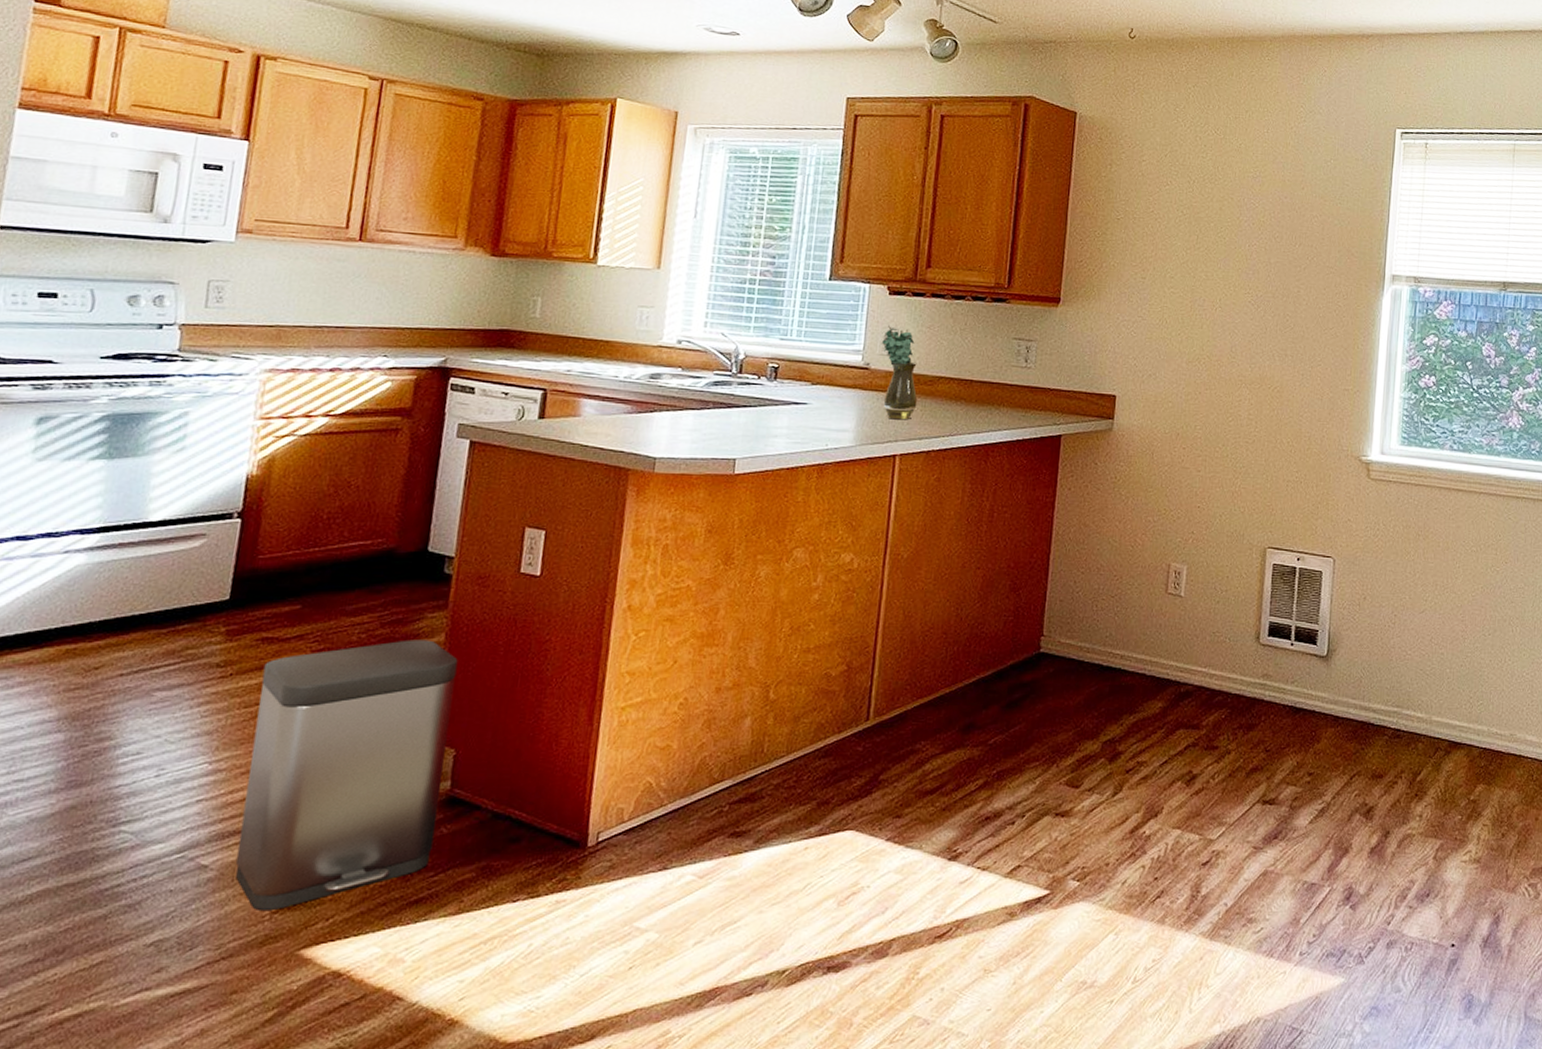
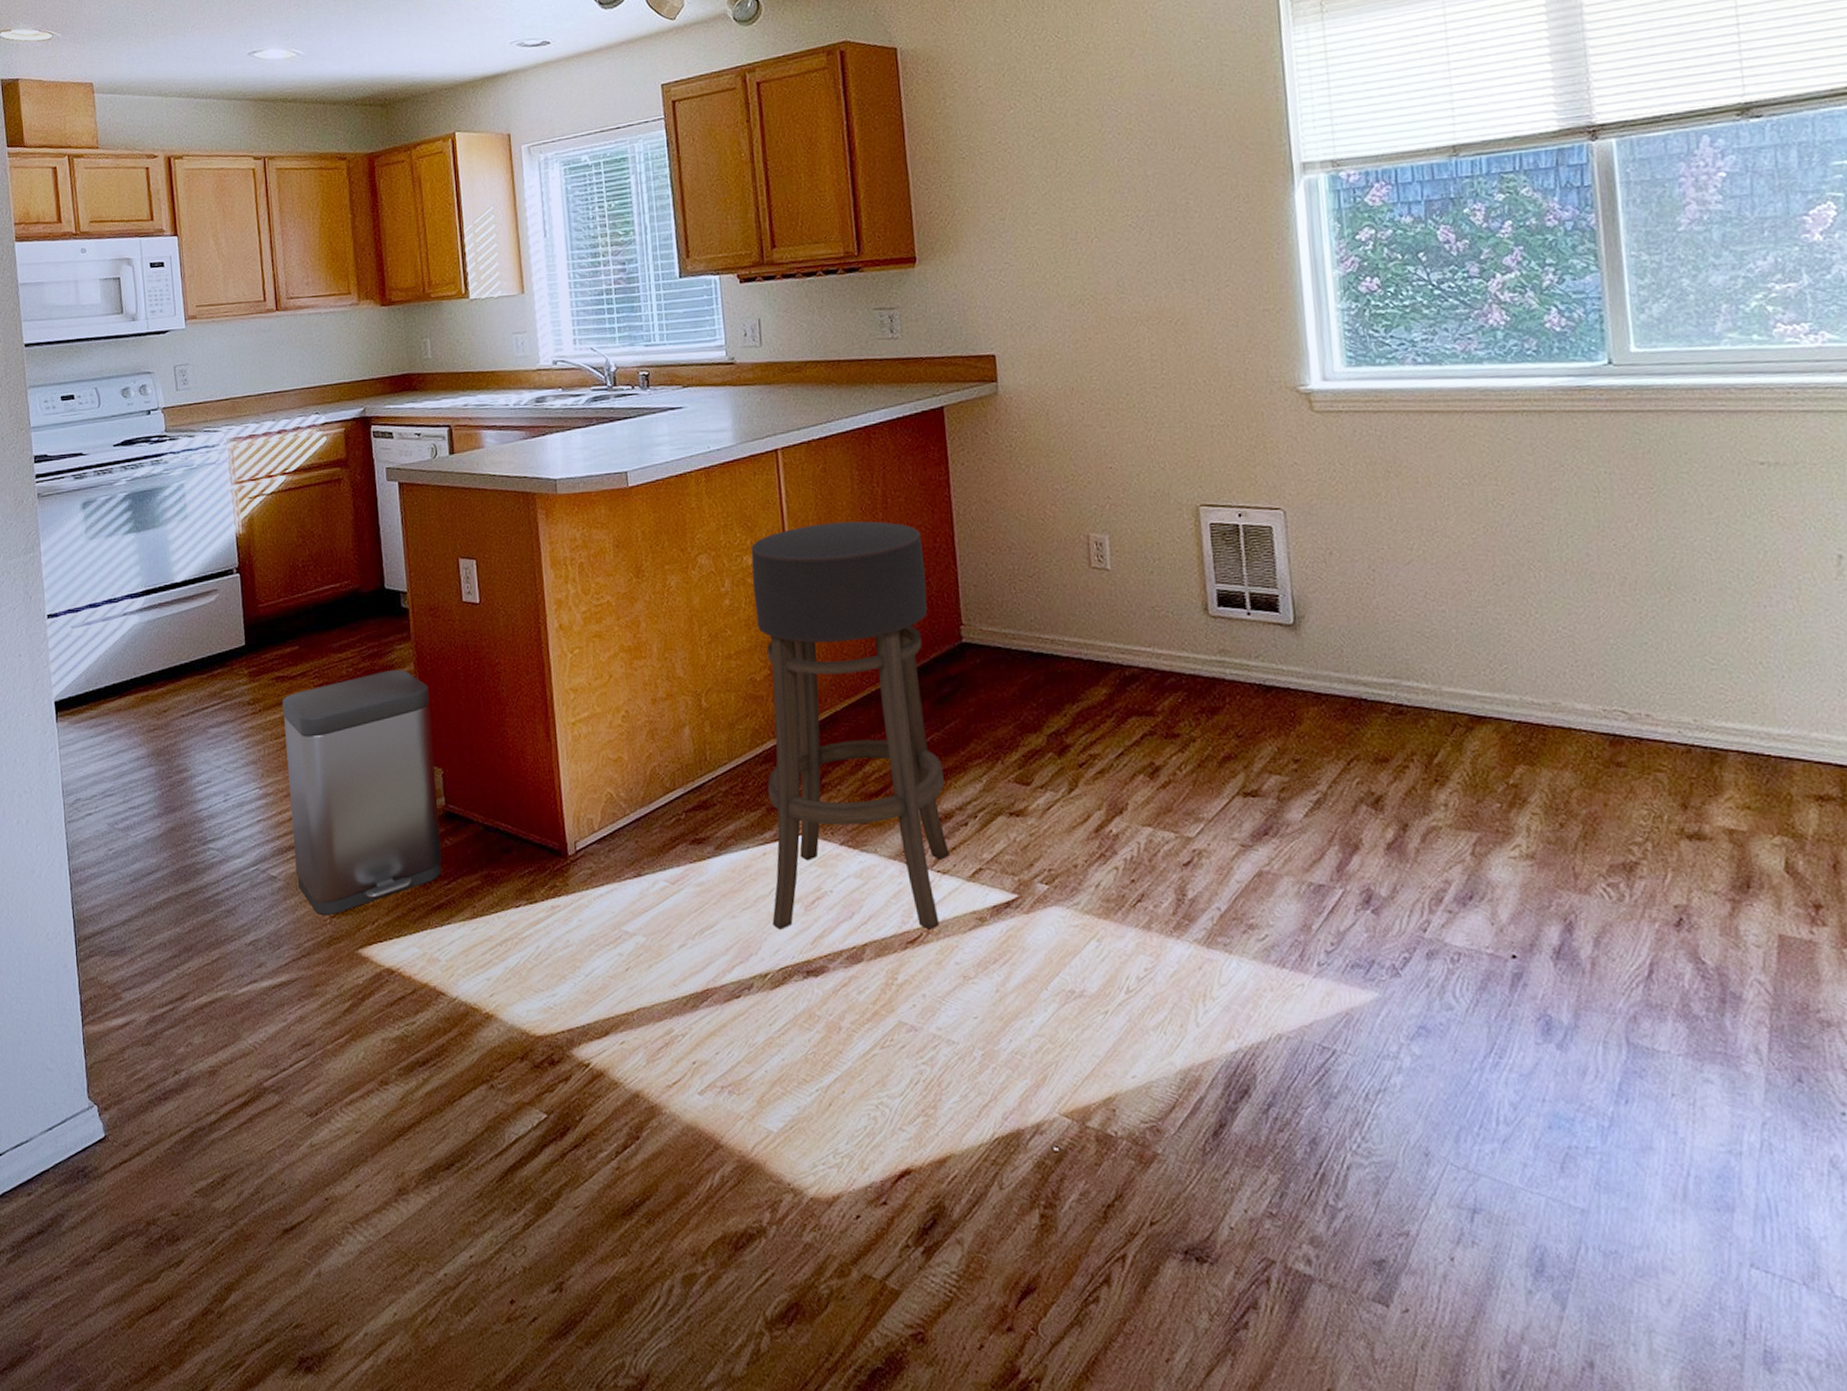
bar stool: none [801,530,1020,925] -> present [751,521,949,930]
vase: present [881,325,918,420] -> none [741,314,789,413]

